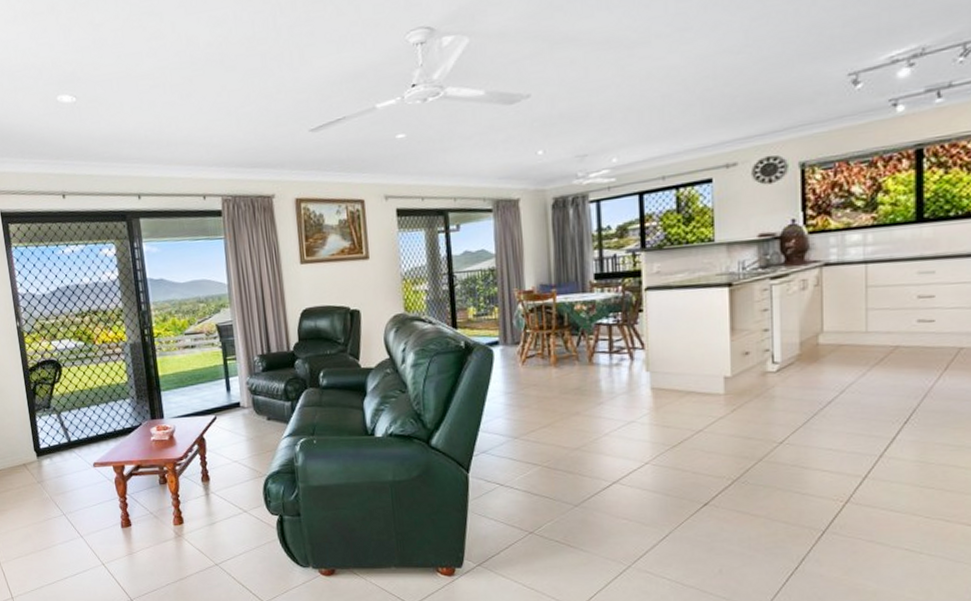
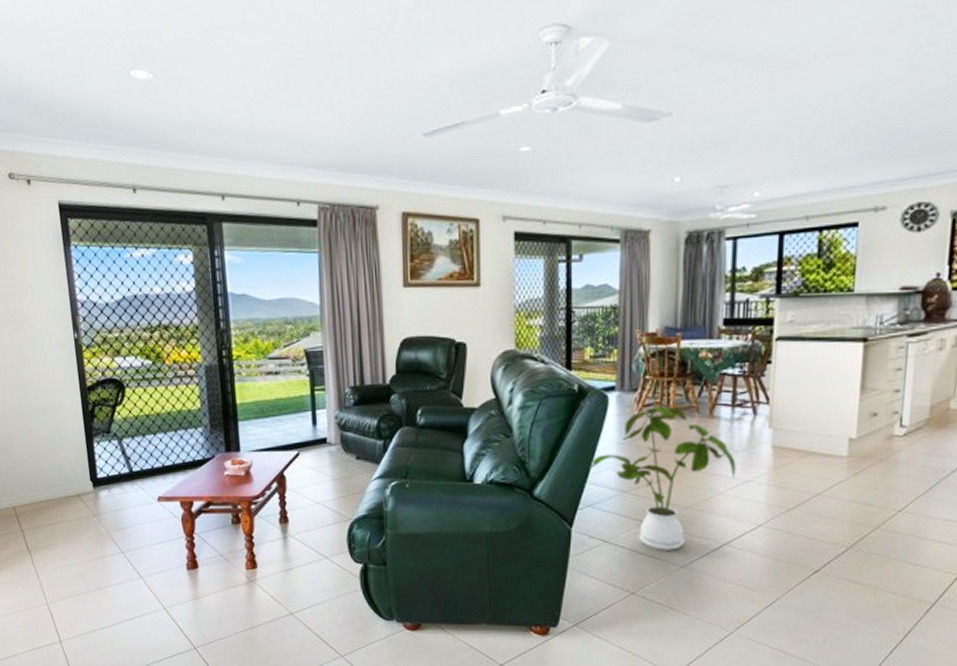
house plant: none [481,356,619,491] -> present [590,406,736,551]

